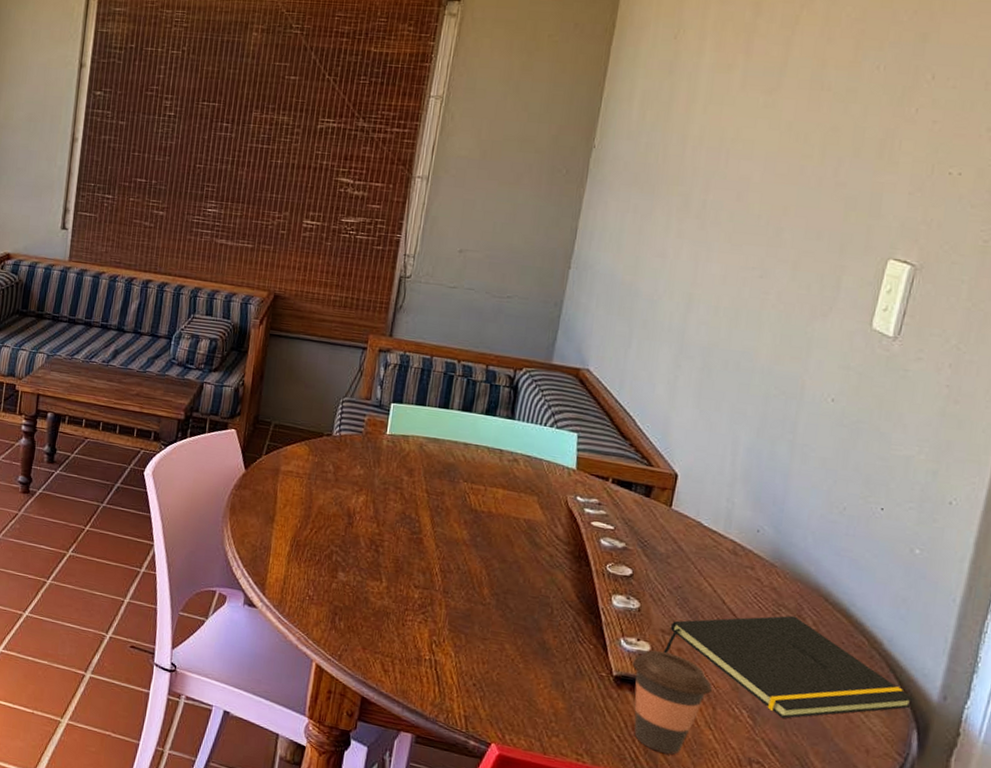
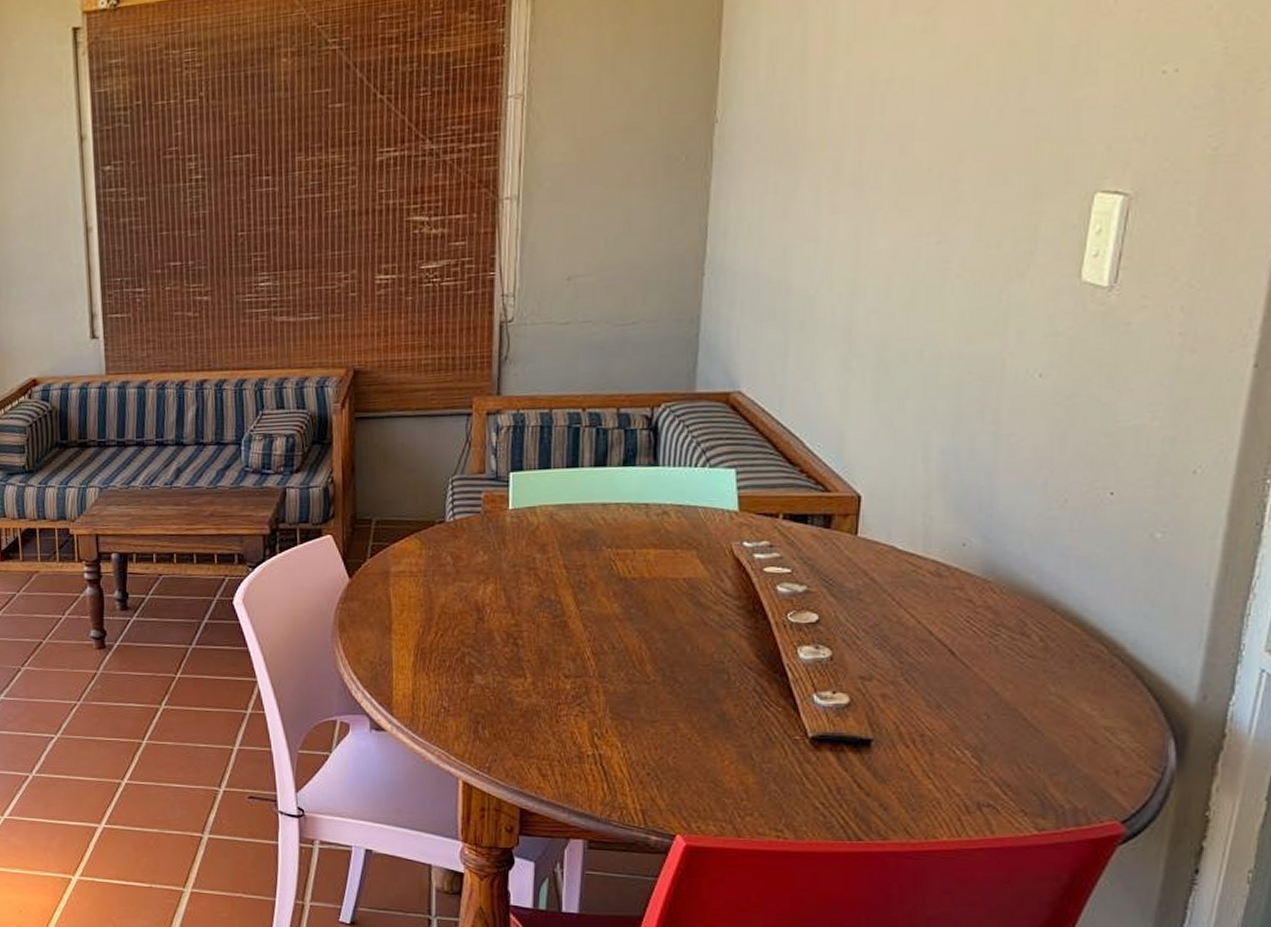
coffee cup: present [632,650,712,755] -> none [829,700,926,813]
notepad: present [664,615,915,719] -> none [866,635,1169,751]

